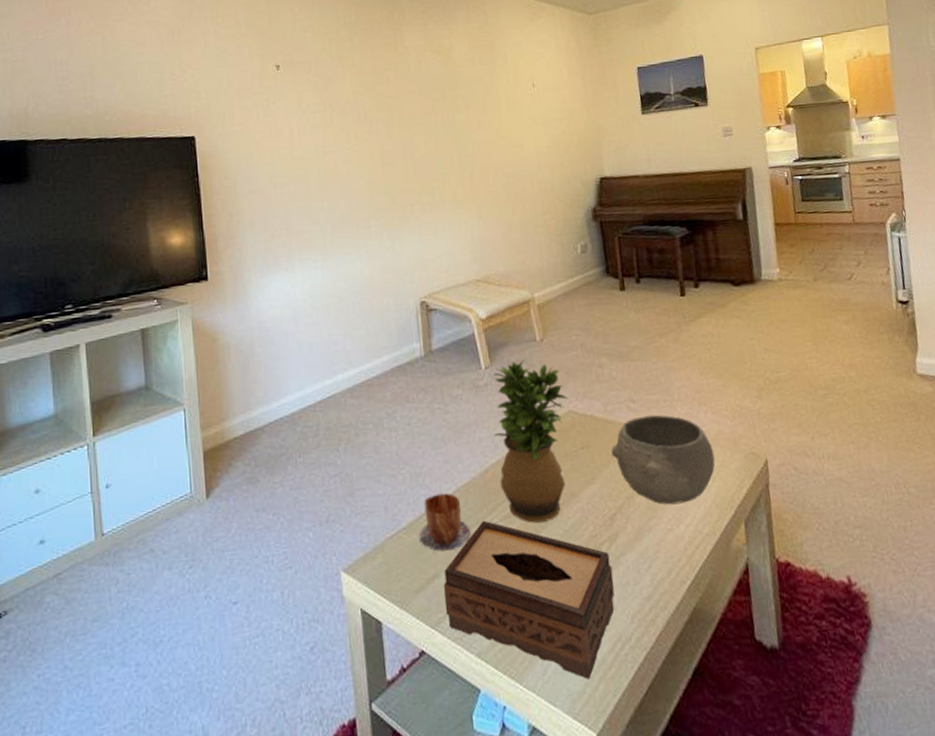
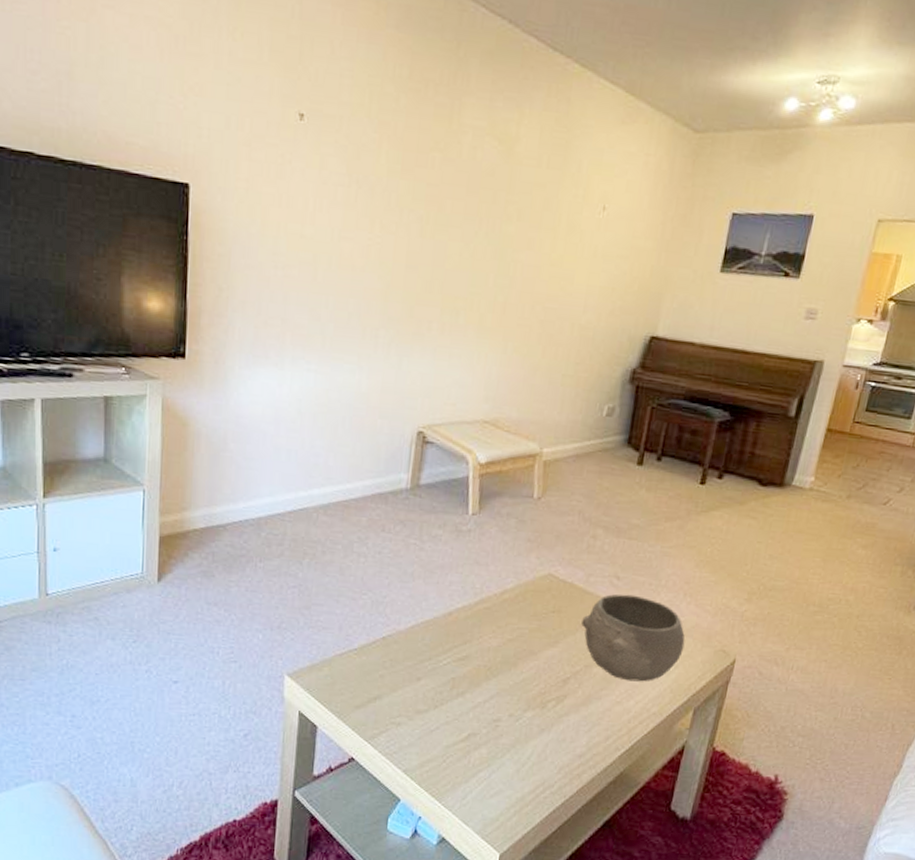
mug: present [419,492,472,552] -> none [369,624,422,678]
tissue box: present [444,520,615,679] -> none [381,658,553,810]
potted plant: present [493,359,568,523] -> none [461,513,551,671]

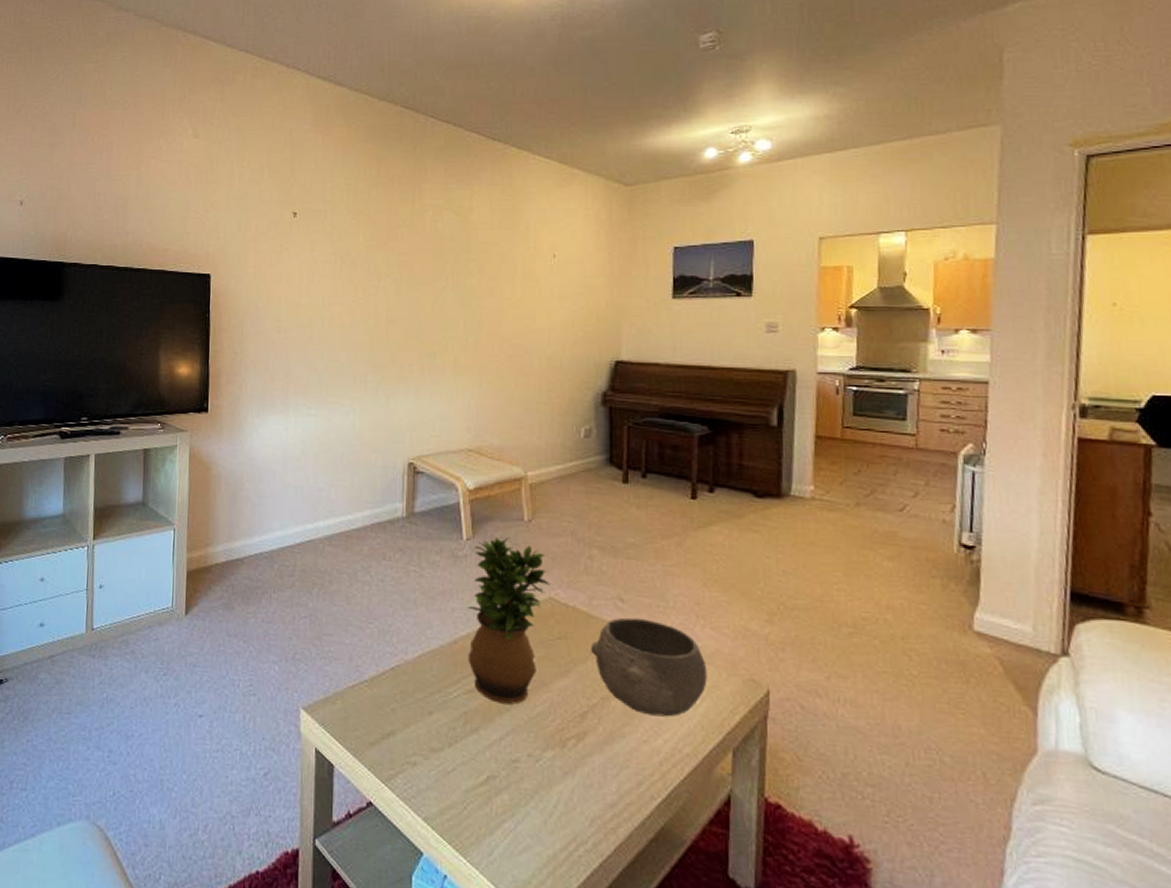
potted plant: none [461,513,551,671] -> present [468,537,550,705]

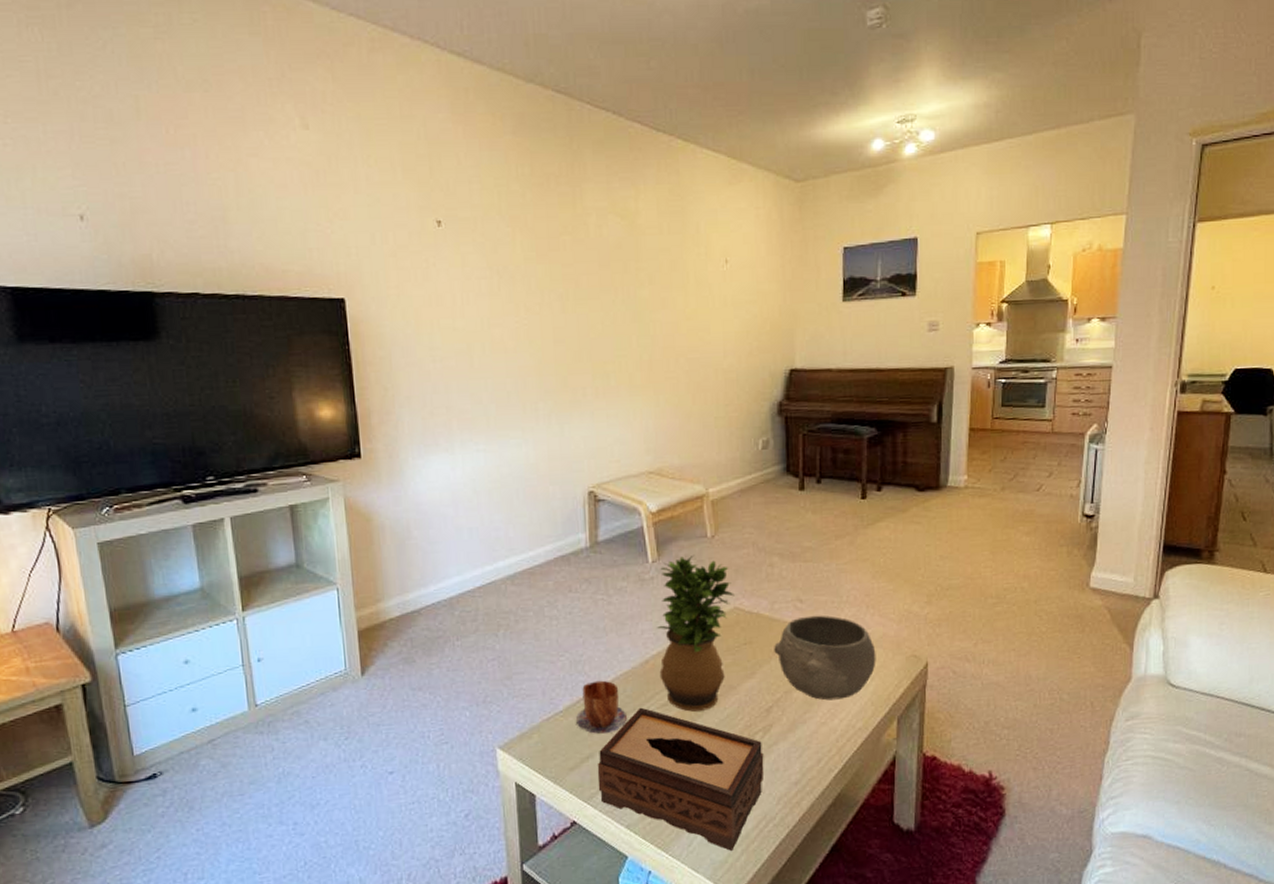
mug: none [380,654,433,712] -> present [576,680,628,734]
tissue box: none [397,689,576,871] -> present [597,707,764,851]

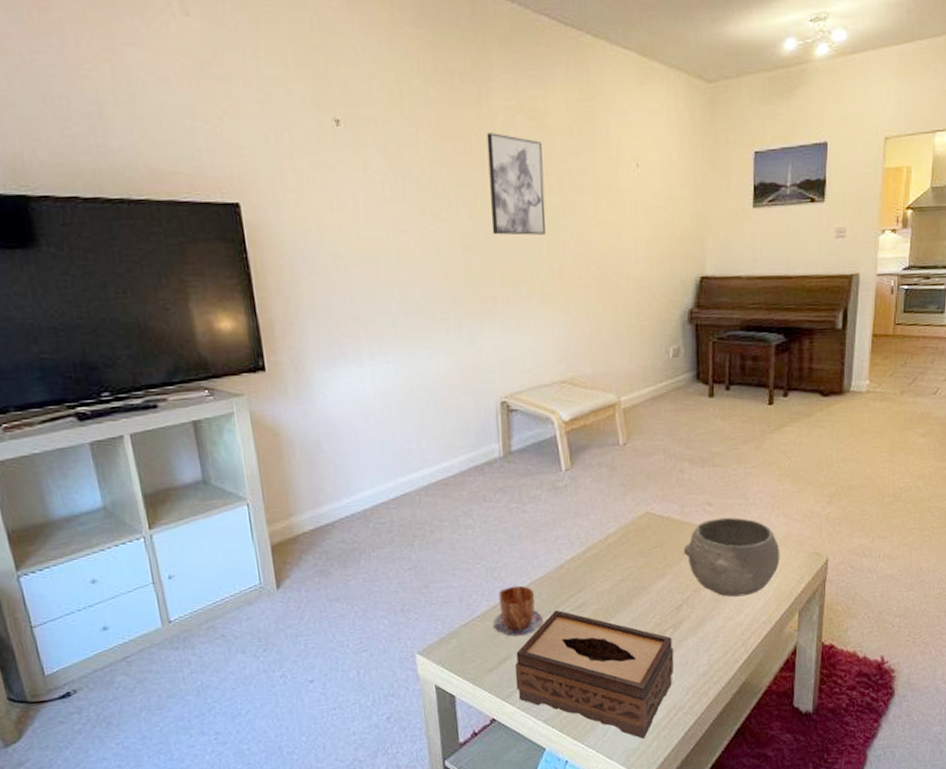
wall art: none [579,231,636,329] -> present [486,133,546,236]
potted plant: present [657,554,735,712] -> none [571,462,646,613]

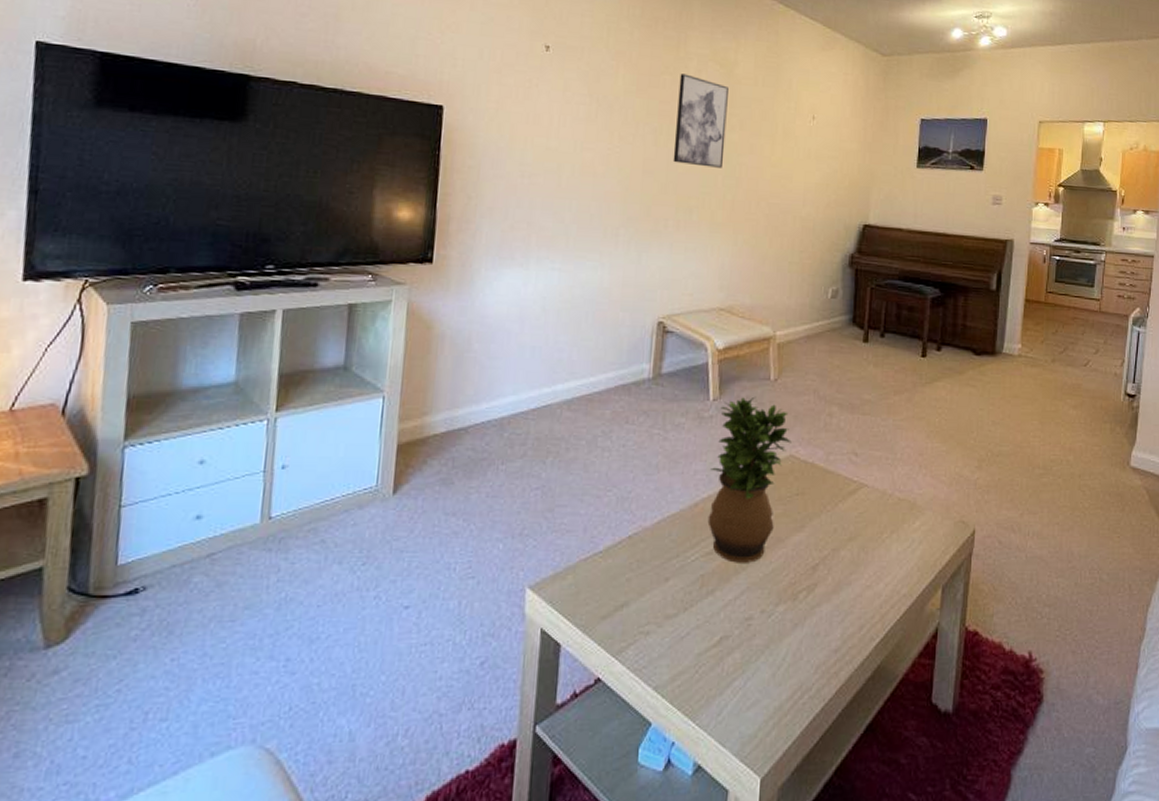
mug: present [493,585,544,637] -> none [615,521,670,580]
tissue box: present [515,610,674,739] -> none [629,554,806,724]
potted plant: none [571,462,646,613] -> present [707,396,792,563]
bowl: present [684,517,780,597] -> none [825,470,926,562]

